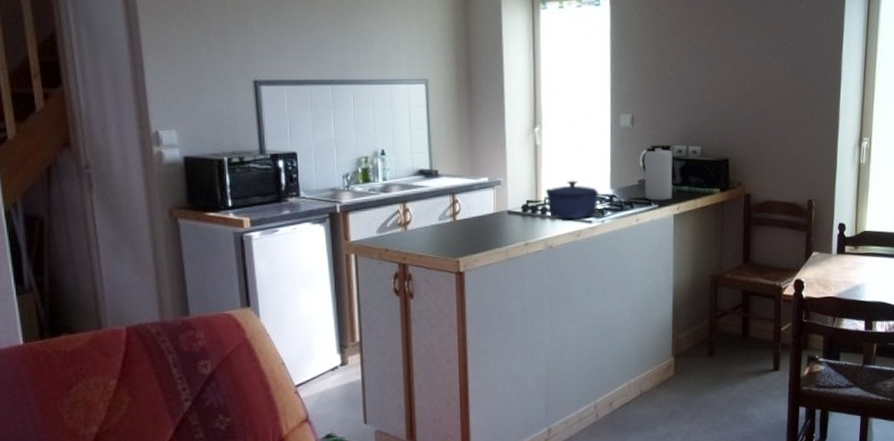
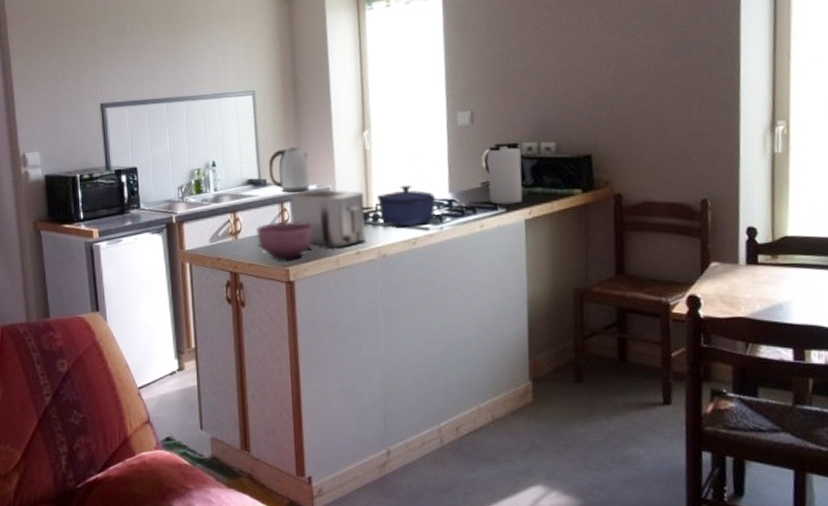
bowl: none [426,213,485,251] -> present [255,221,314,260]
kettle: none [440,138,482,184] -> present [268,147,311,193]
toaster: none [460,182,535,241] -> present [289,189,367,250]

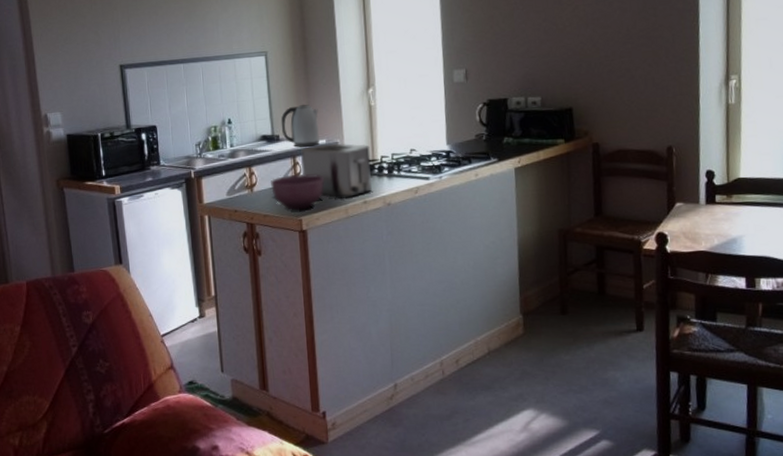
cooking pot: present [376,184,437,227] -> none [381,138,436,177]
paper towel holder: present [487,145,523,205] -> none [480,100,513,155]

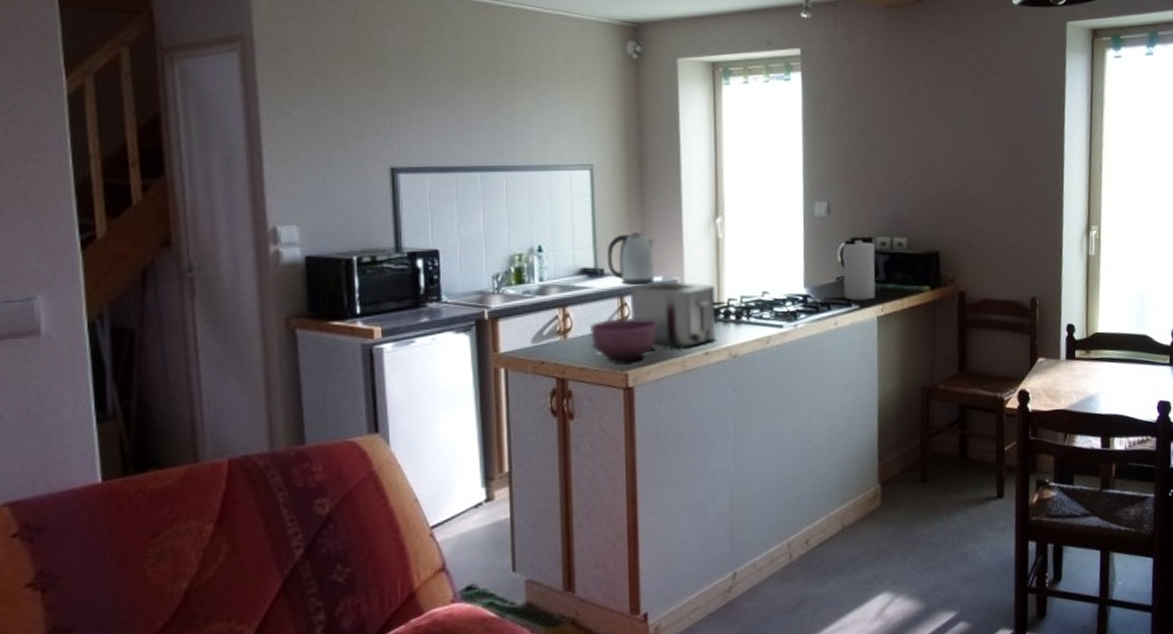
paper towel holder: none [480,100,513,155] -> present [842,239,876,301]

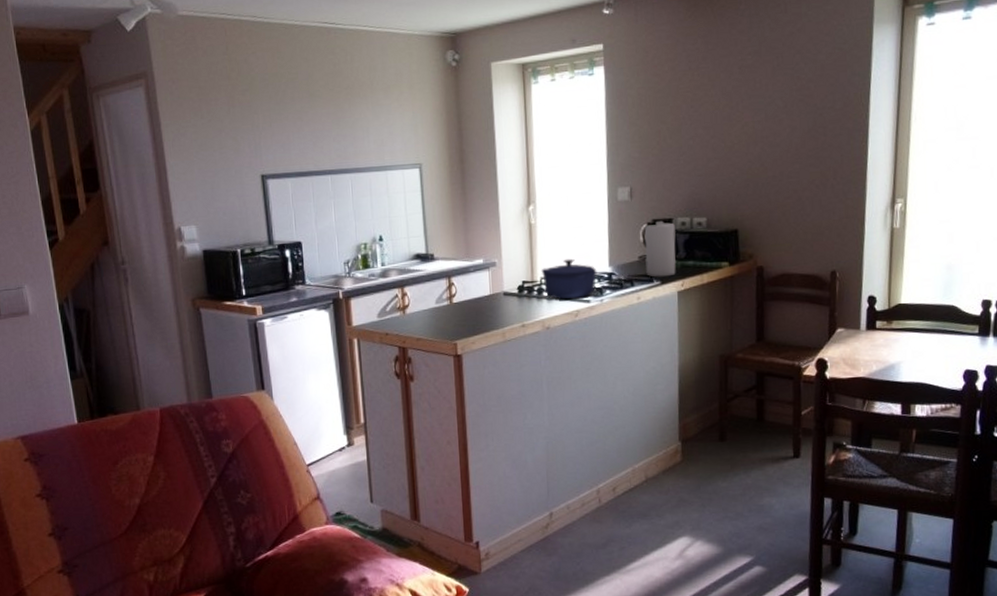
bowl: present [589,318,659,362] -> none [423,295,481,333]
kettle: present [607,232,656,285] -> none [435,221,477,267]
toaster: present [629,281,717,350] -> none [456,263,532,323]
cooking pot: none [728,278,791,324] -> present [541,258,597,300]

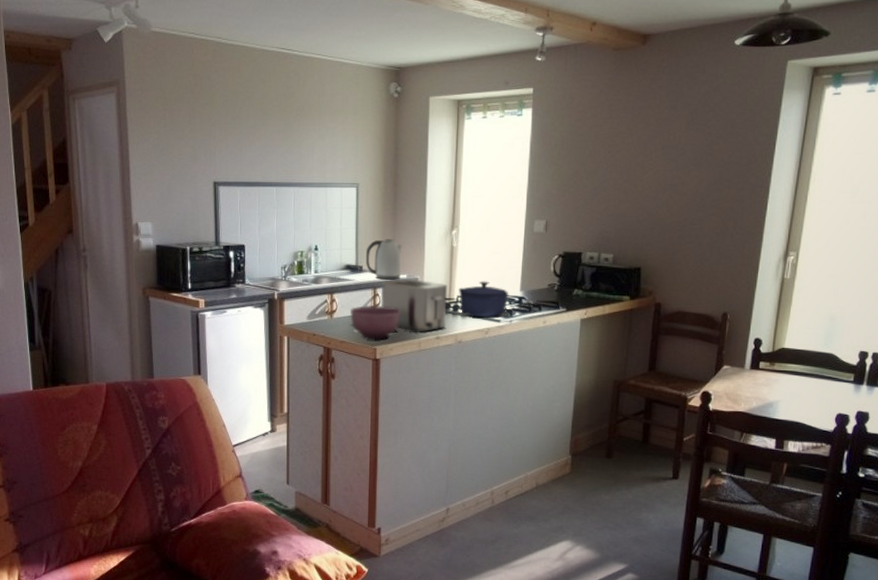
bowl: none [423,295,481,333] -> present [349,305,402,339]
kettle: none [435,221,477,267] -> present [365,238,402,280]
toaster: none [456,263,532,323] -> present [380,279,448,333]
paper towel holder: present [644,220,676,278] -> none [554,253,584,305]

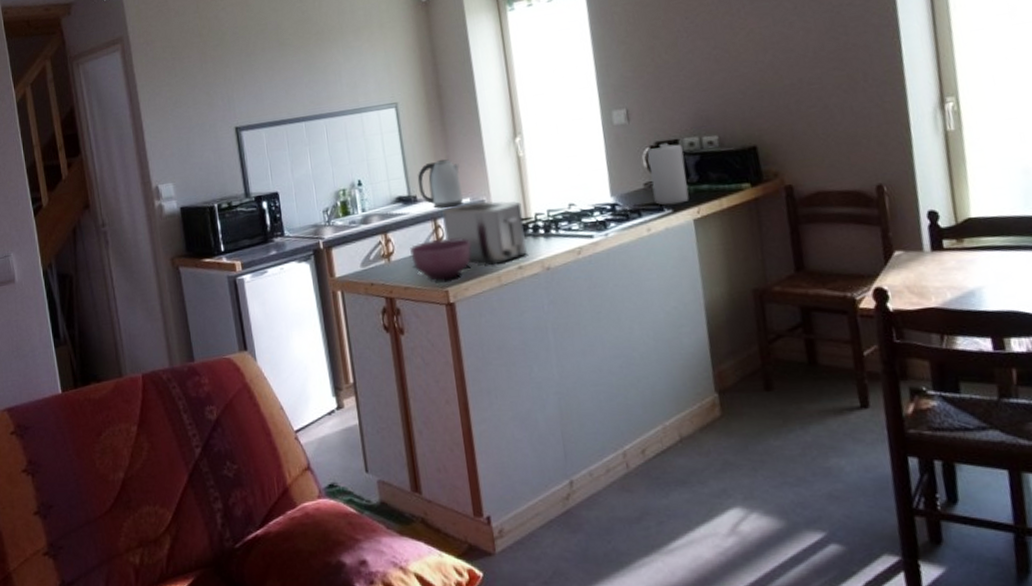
cooking pot: present [458,281,509,318] -> none [534,191,599,236]
paper towel holder: none [554,253,584,305] -> present [647,142,690,206]

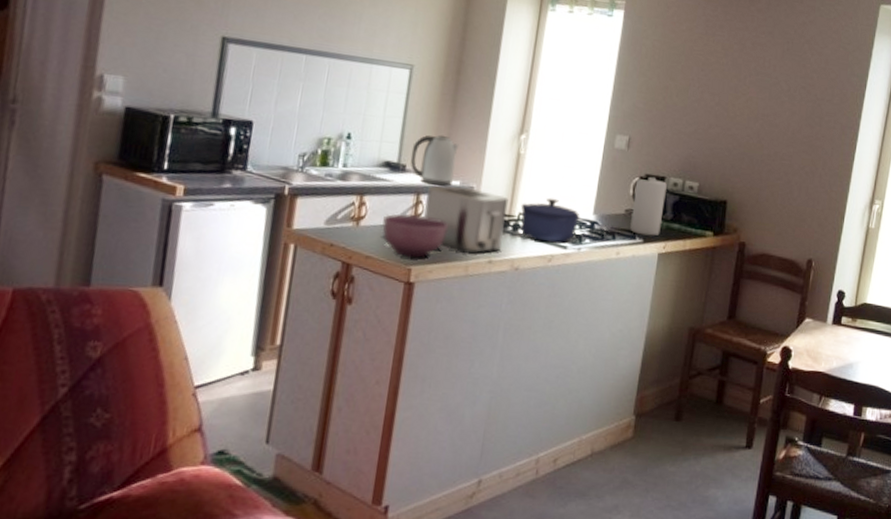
cooking pot: none [534,191,599,236] -> present [520,197,580,243]

